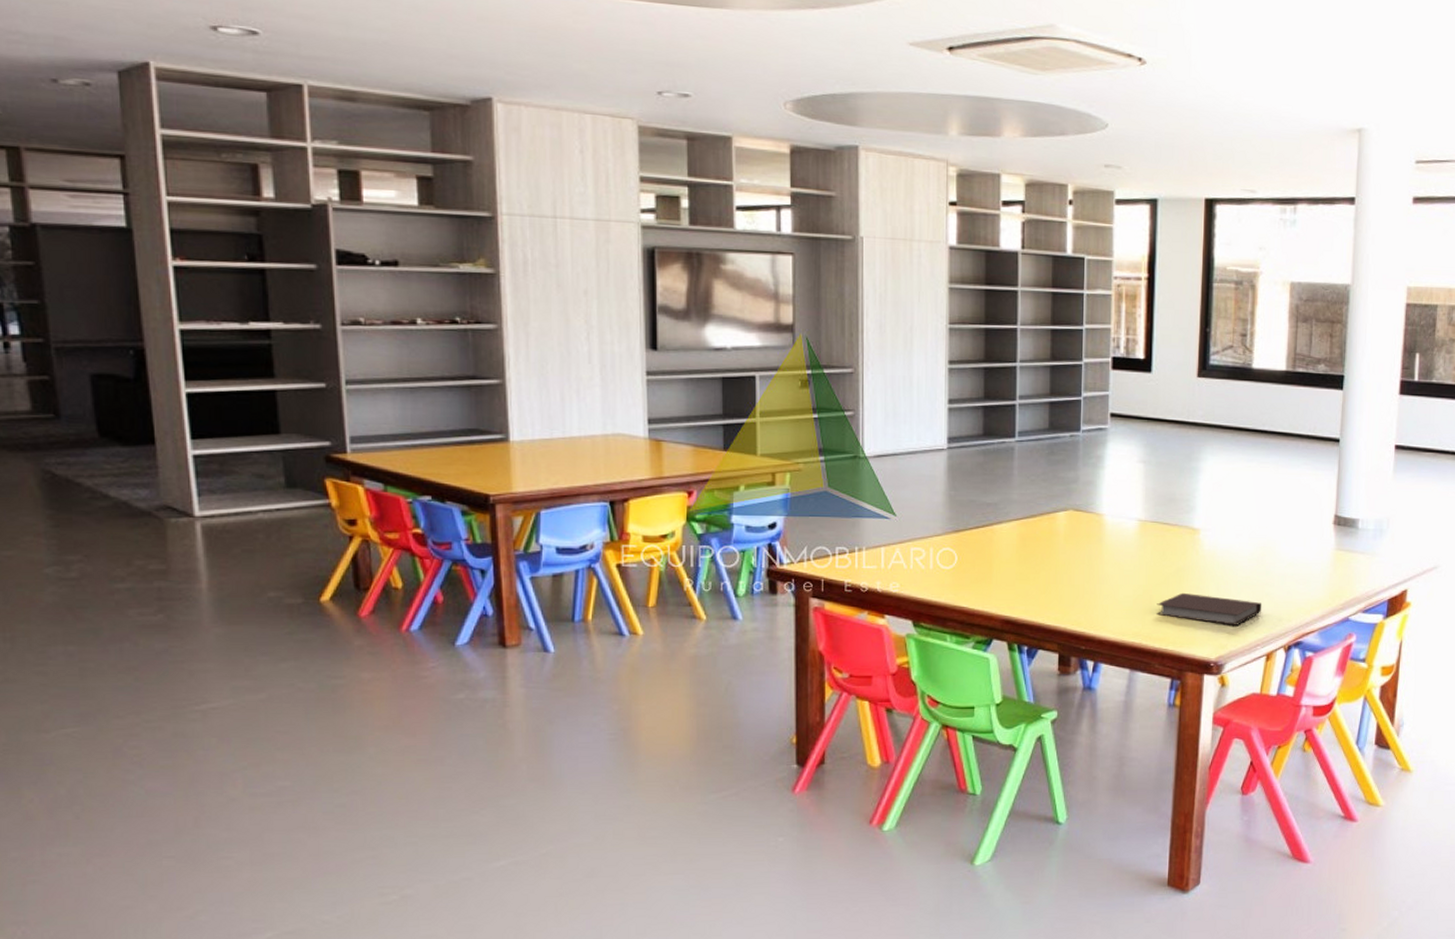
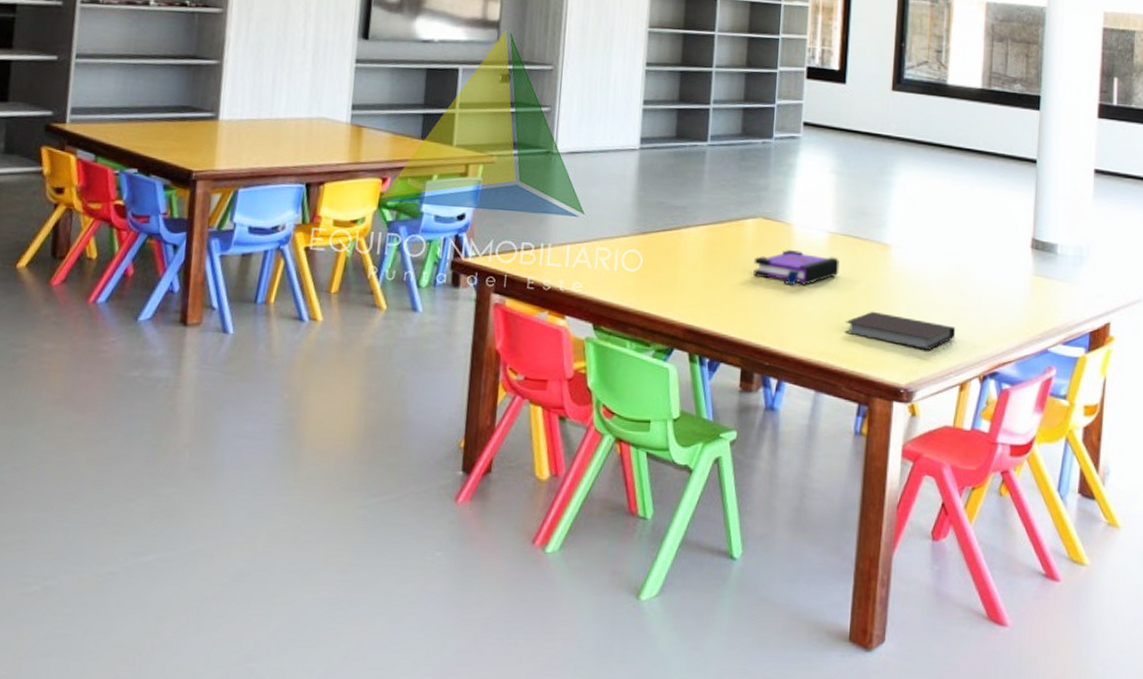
board game: none [1067,540,1150,573] -> present [753,250,839,286]

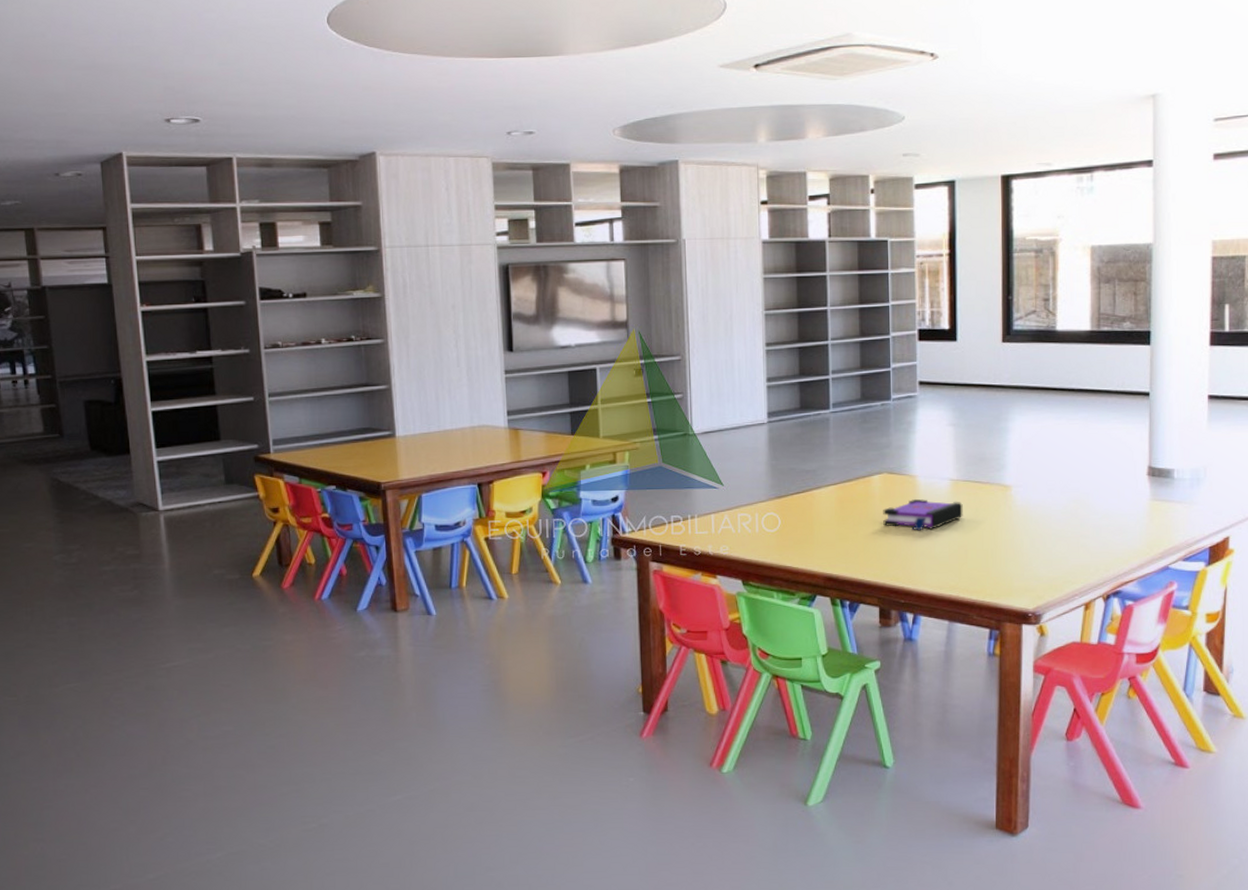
notebook: present [844,311,956,350] -> none [972,546,1078,577]

